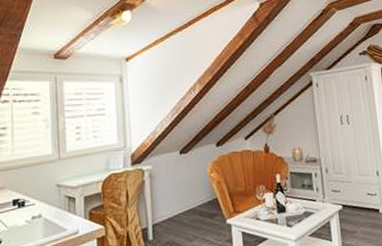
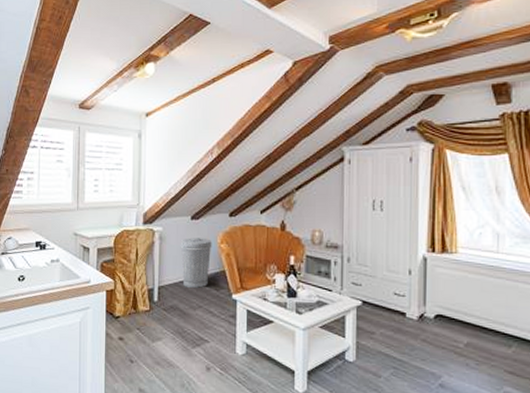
trash can: none [171,170,203,221] -> present [180,238,212,288]

